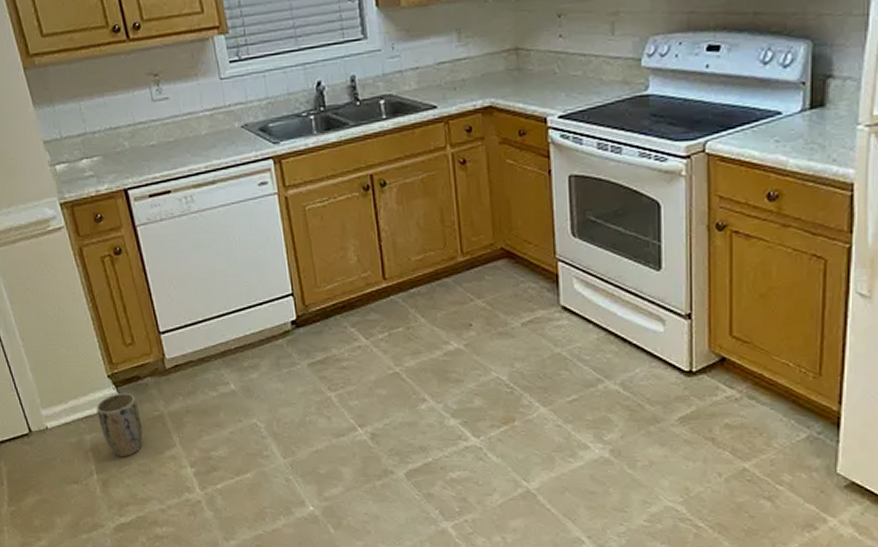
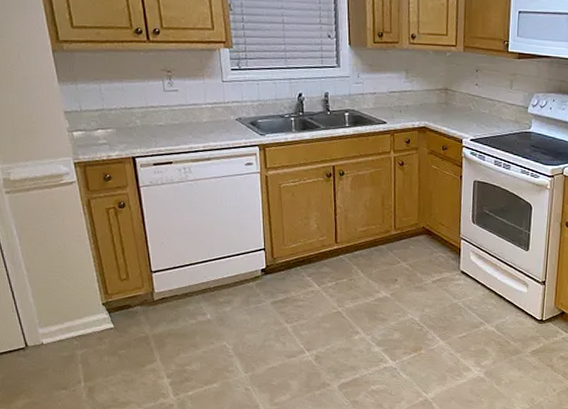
plant pot: present [96,392,143,458] -> none [89,317,128,369]

